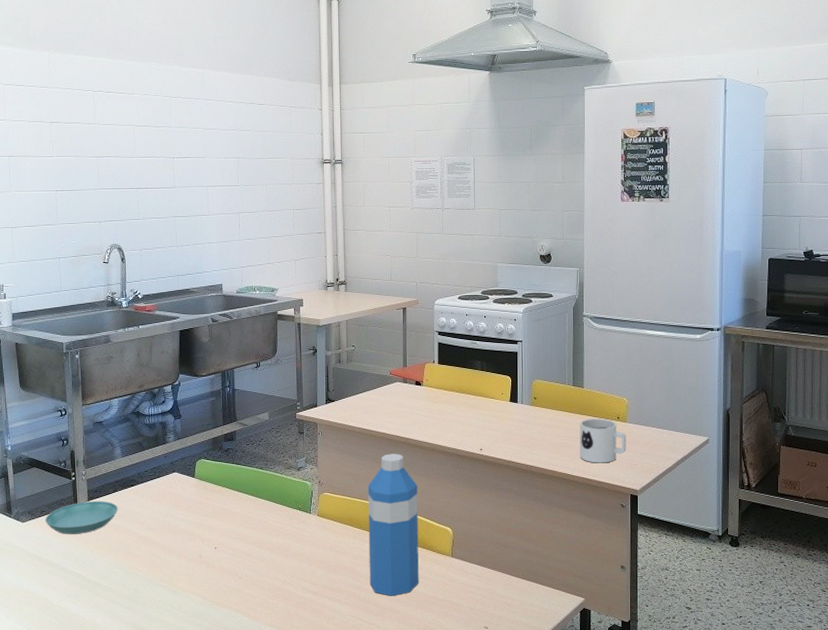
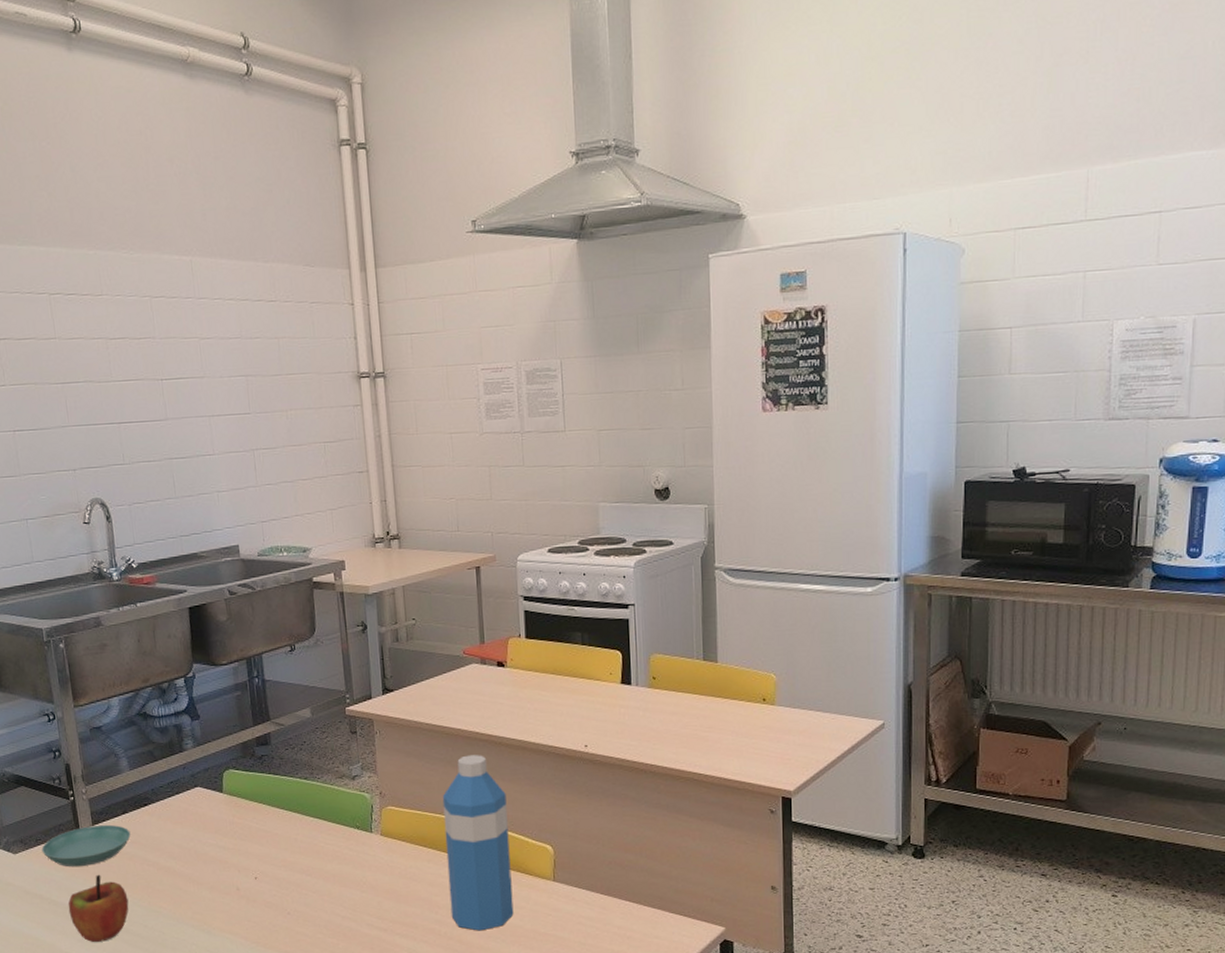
apple: none [62,541,111,597] -> present [68,874,129,942]
mug: present [580,418,626,463] -> none [713,701,776,759]

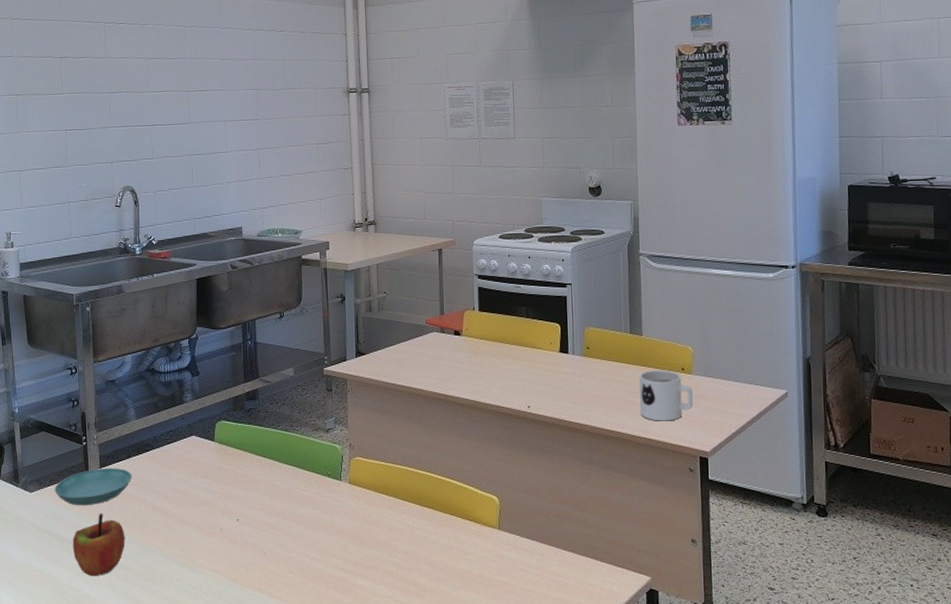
water bottle: present [442,755,514,931] -> none [403,412,463,575]
mug: none [713,701,776,759] -> present [639,370,693,421]

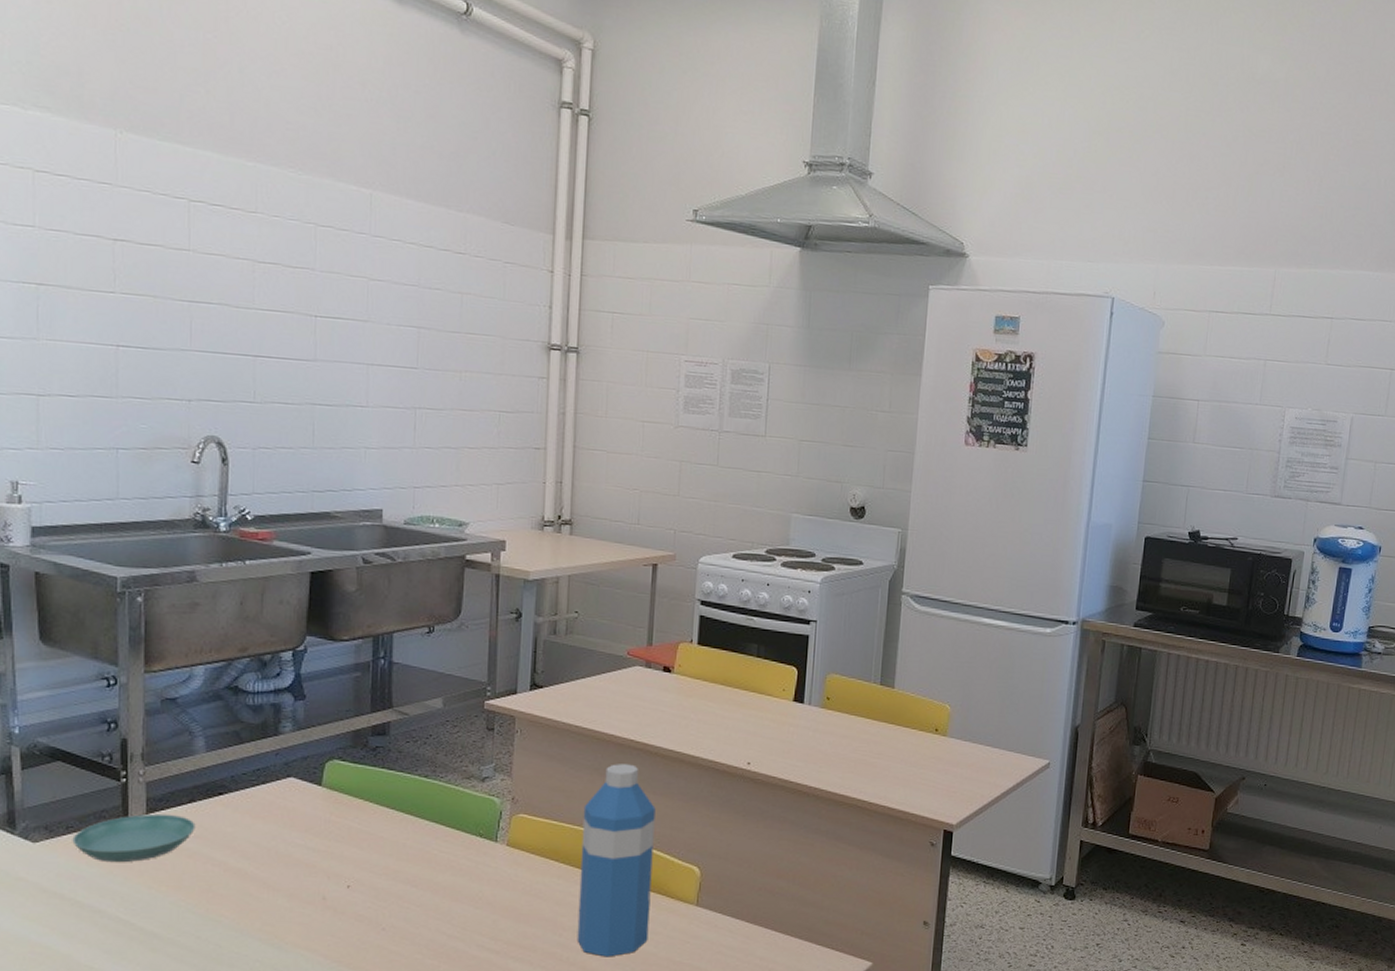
apple: present [72,513,125,576] -> none [97,873,180,954]
water bottle: none [403,412,463,575] -> present [577,764,656,957]
mug: present [639,370,693,421] -> none [882,729,945,788]

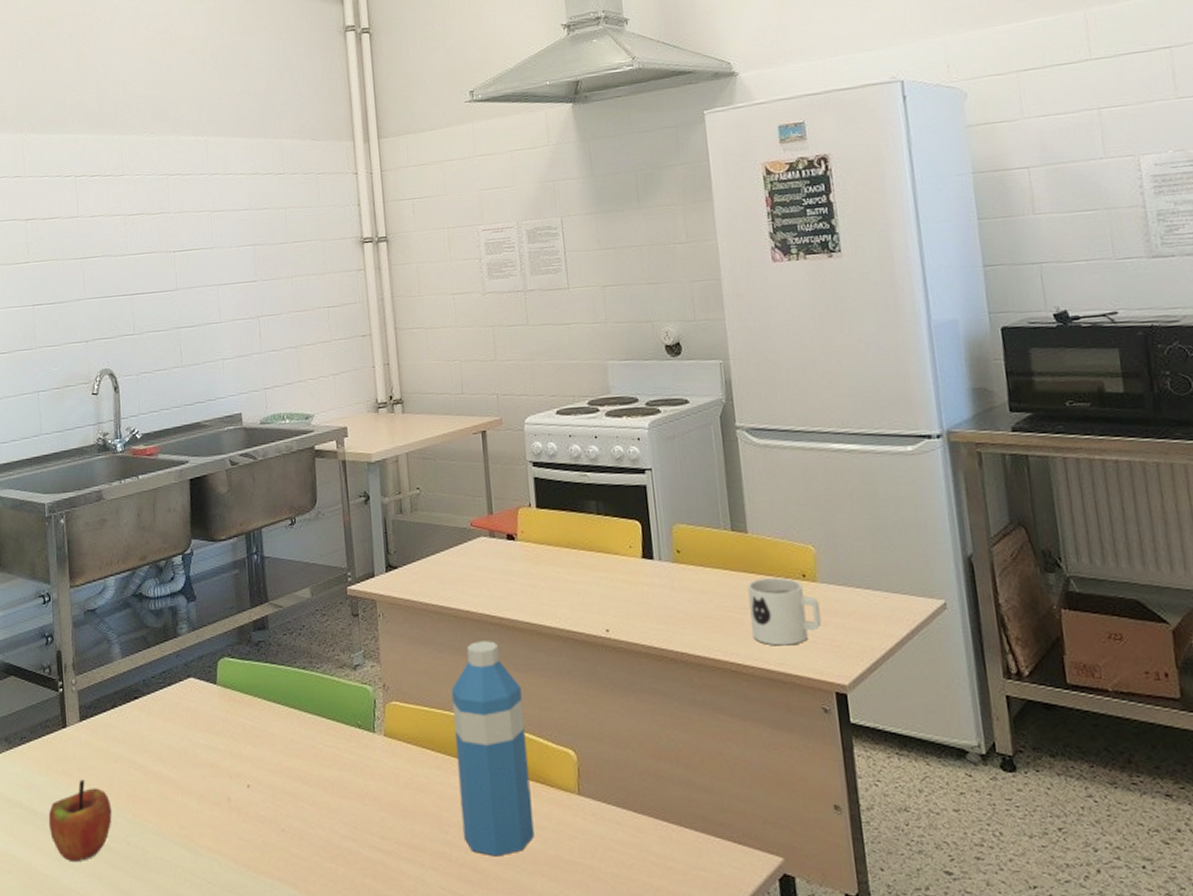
saucer: present [72,813,196,863] -> none [26,720,119,771]
apple: none [97,873,180,954] -> present [48,779,112,861]
mug: none [882,729,945,788] -> present [747,577,822,646]

